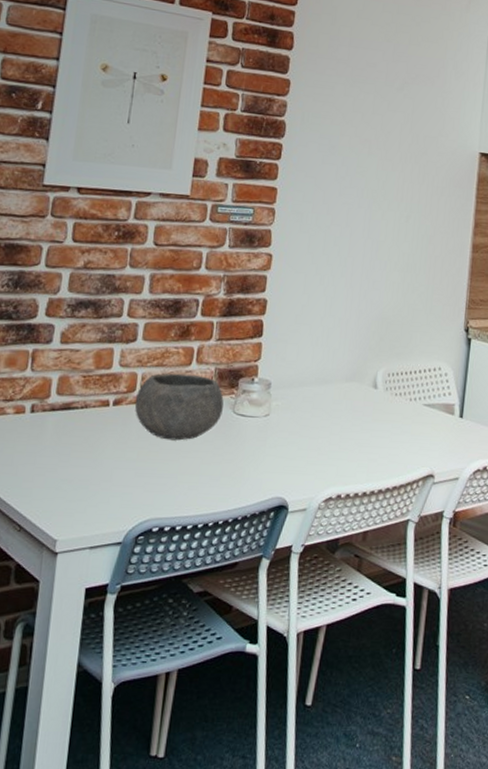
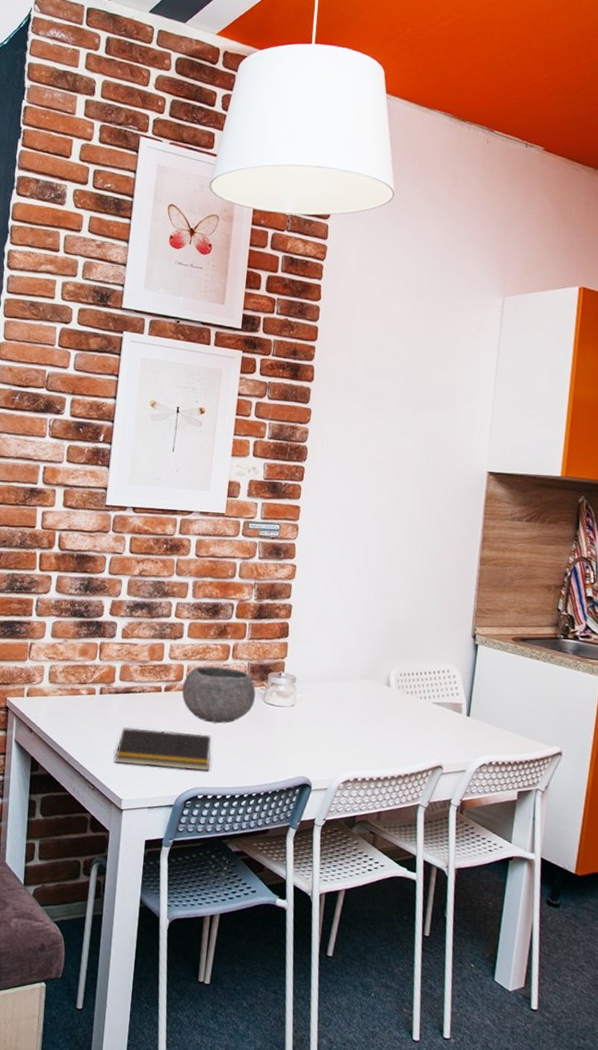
notepad: none [48,451,170,499] -> present [114,727,212,771]

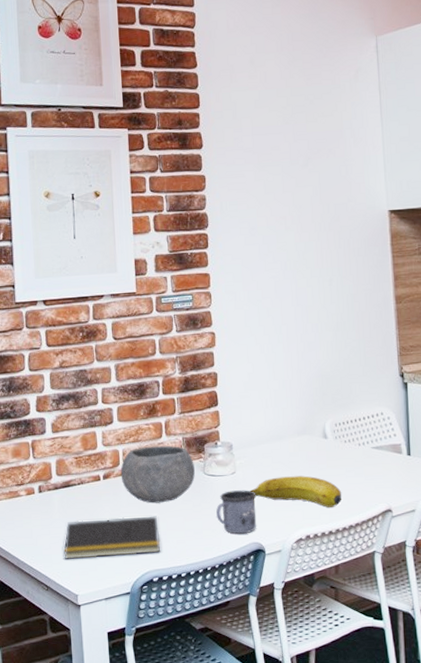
mug: none [269,722,312,767] -> present [216,490,257,534]
banana: none [305,716,396,755] -> present [249,476,342,508]

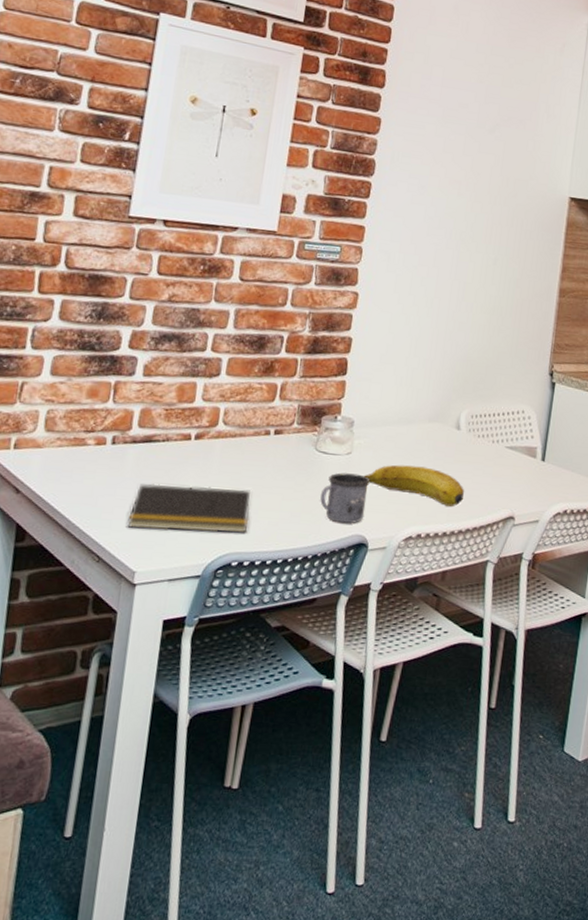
bowl: present [120,445,195,504] -> none [216,408,306,476]

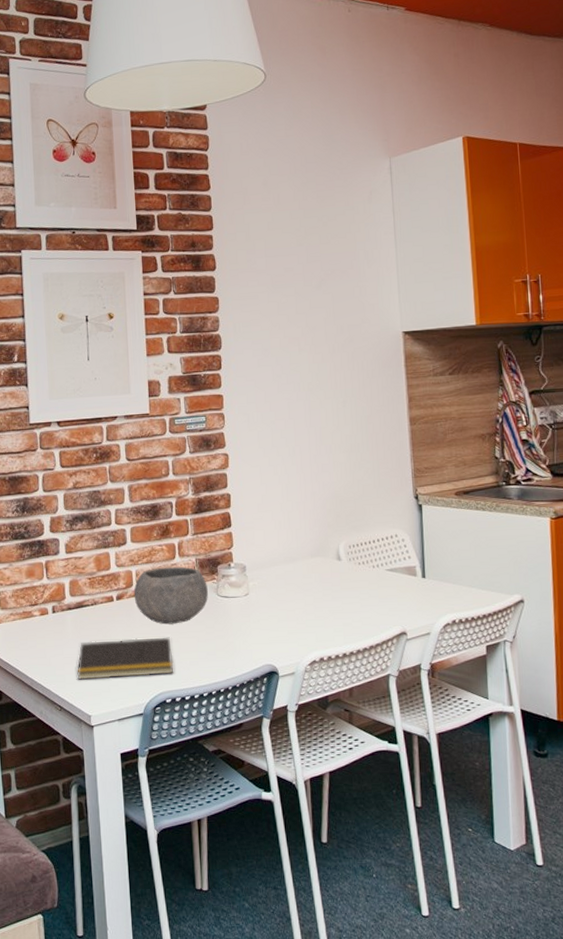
bowl: none [216,408,306,476] -> present [133,566,208,625]
mug: present [320,472,370,524] -> none [229,611,270,656]
banana: present [363,464,465,507] -> none [263,598,356,630]

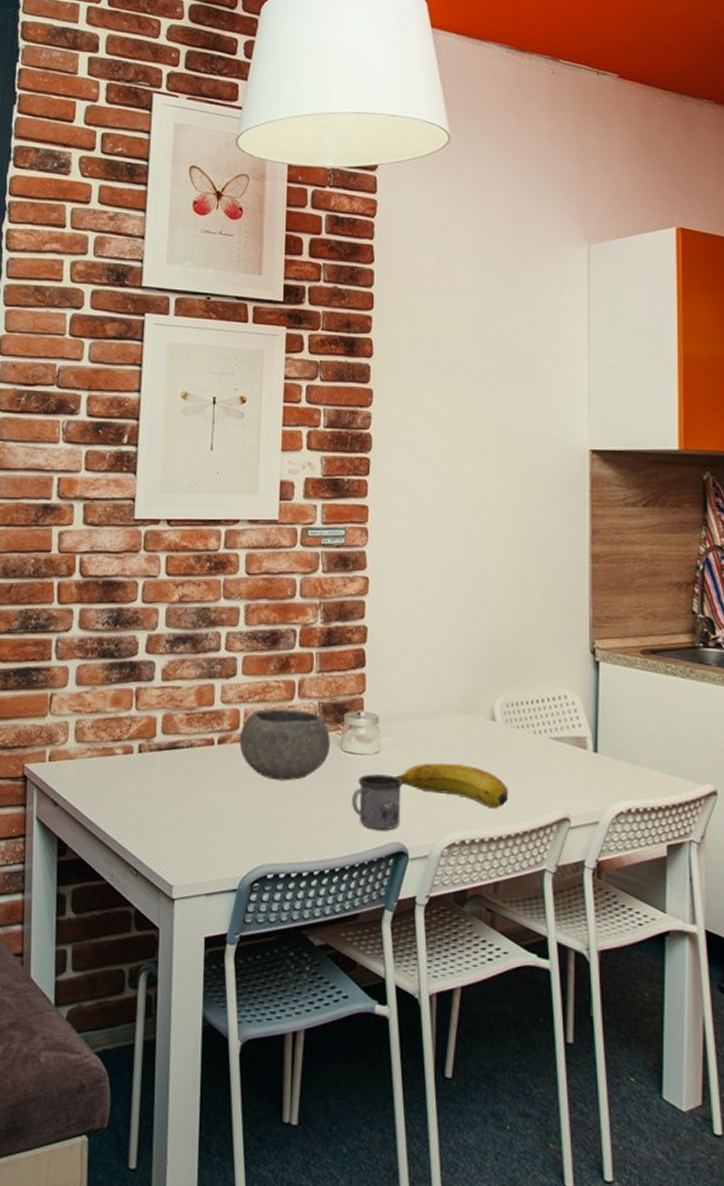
notepad: present [77,637,174,680] -> none [161,792,280,843]
mug: none [229,611,270,656] -> present [352,774,403,830]
banana: none [263,598,356,630] -> present [395,763,509,808]

